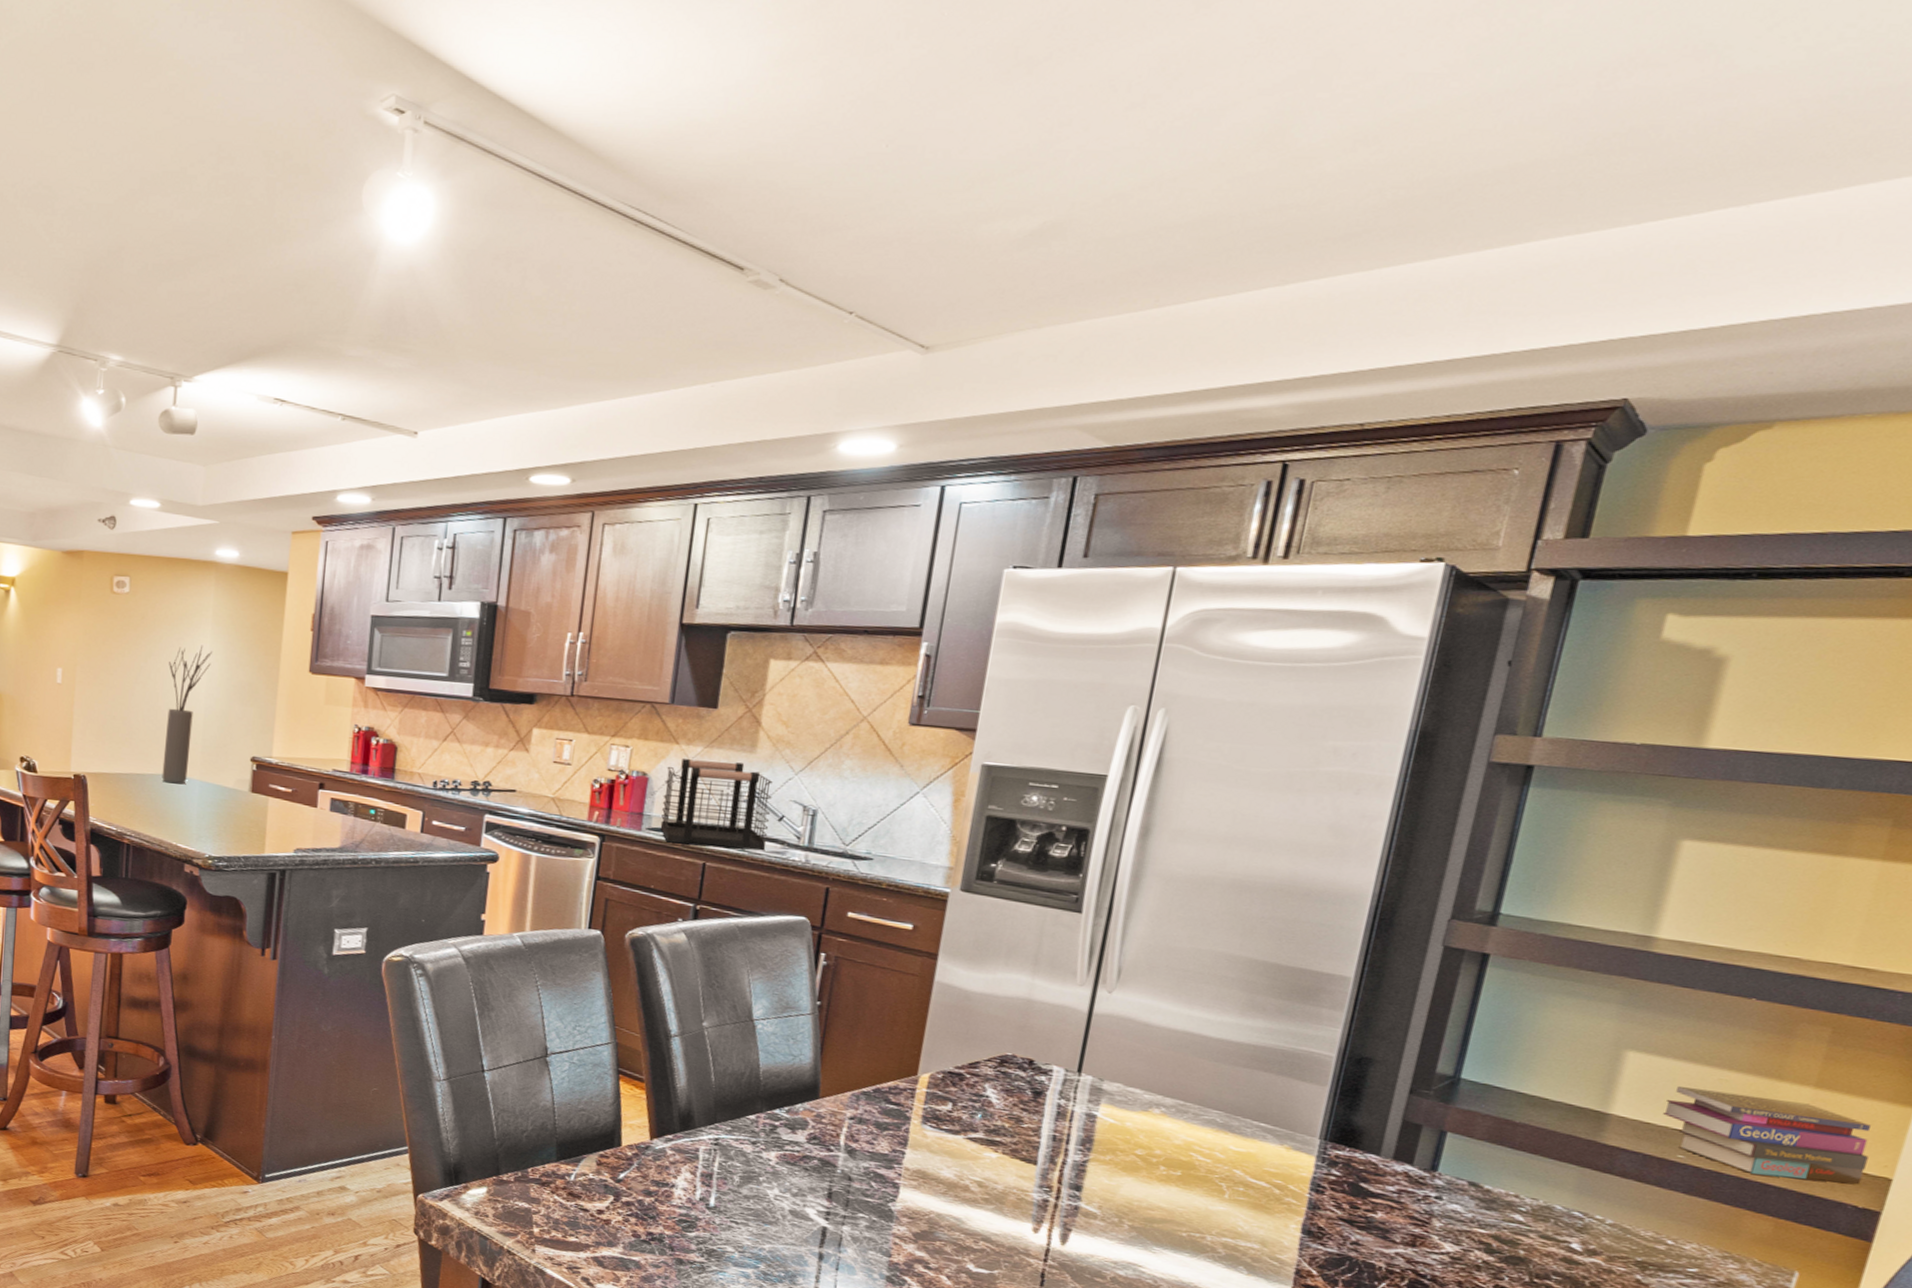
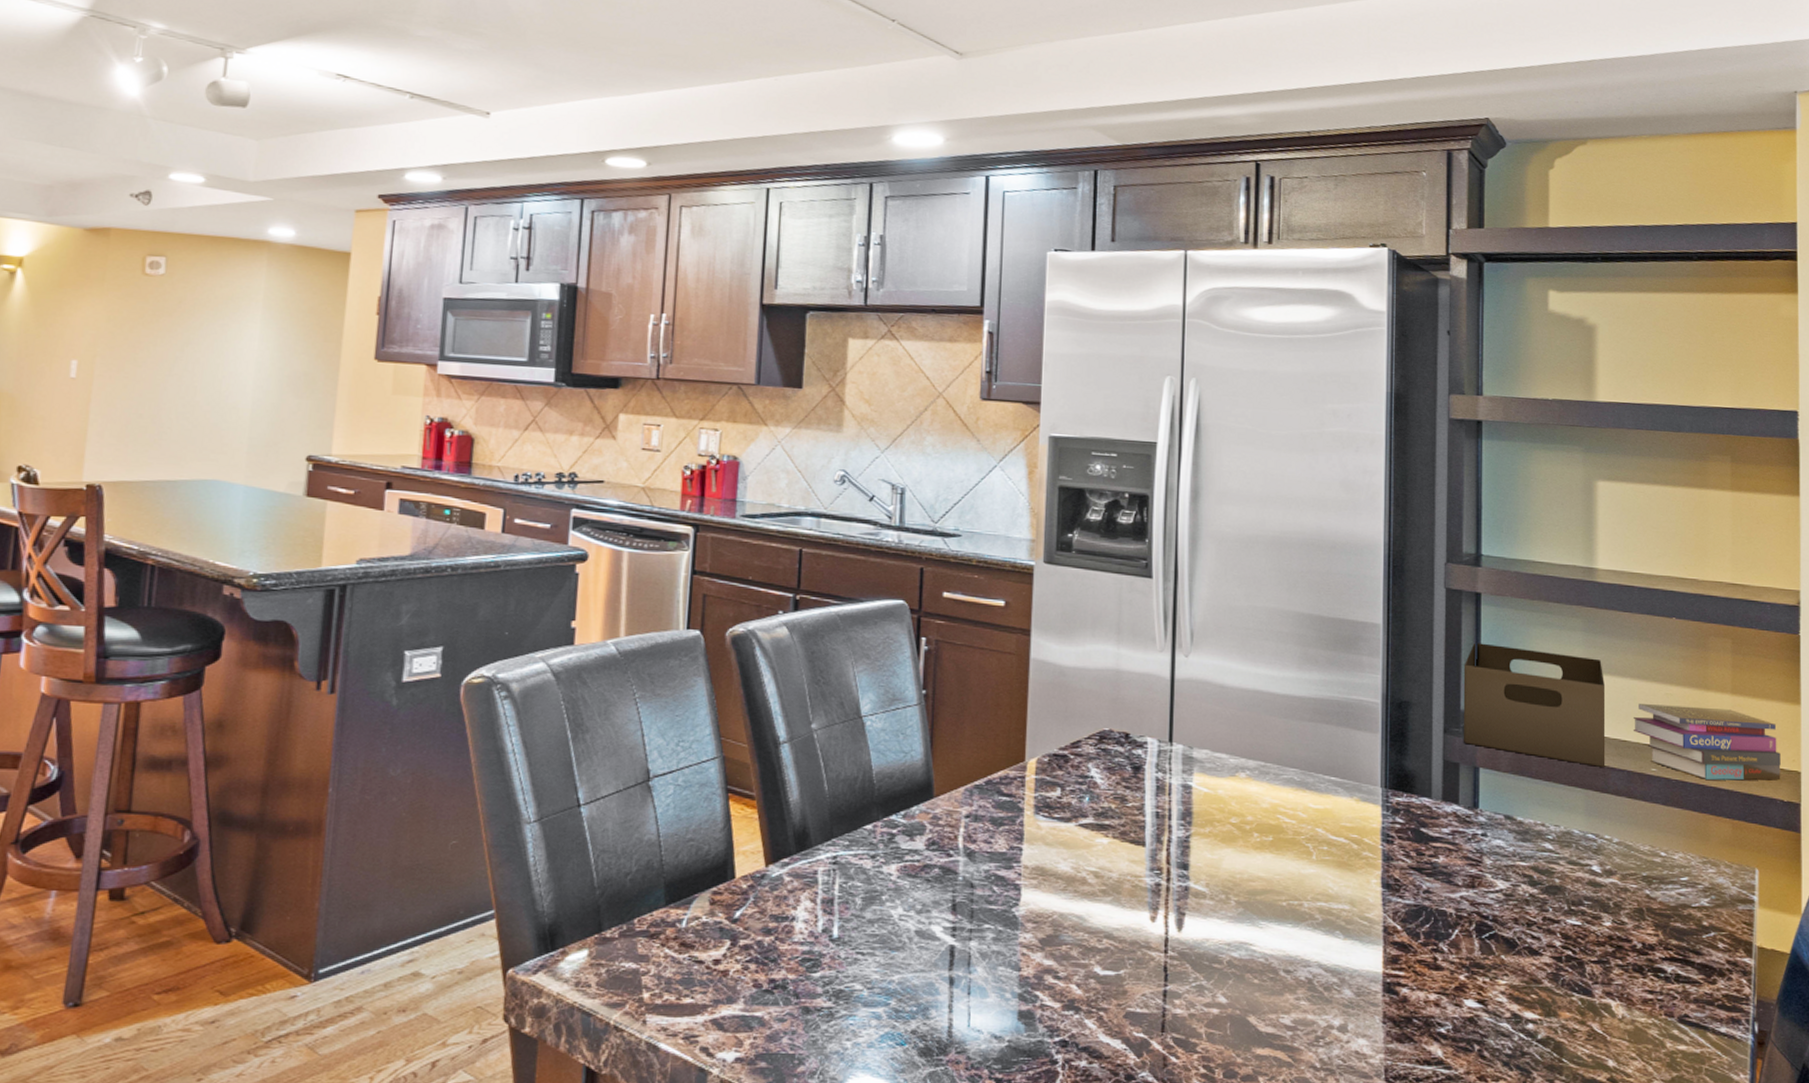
vase: present [162,645,212,784] -> none [197,331,262,491]
dish rack: present [660,758,773,851] -> none [754,440,861,533]
storage basket: none [1433,1006,1638,1147] -> present [1463,643,1606,767]

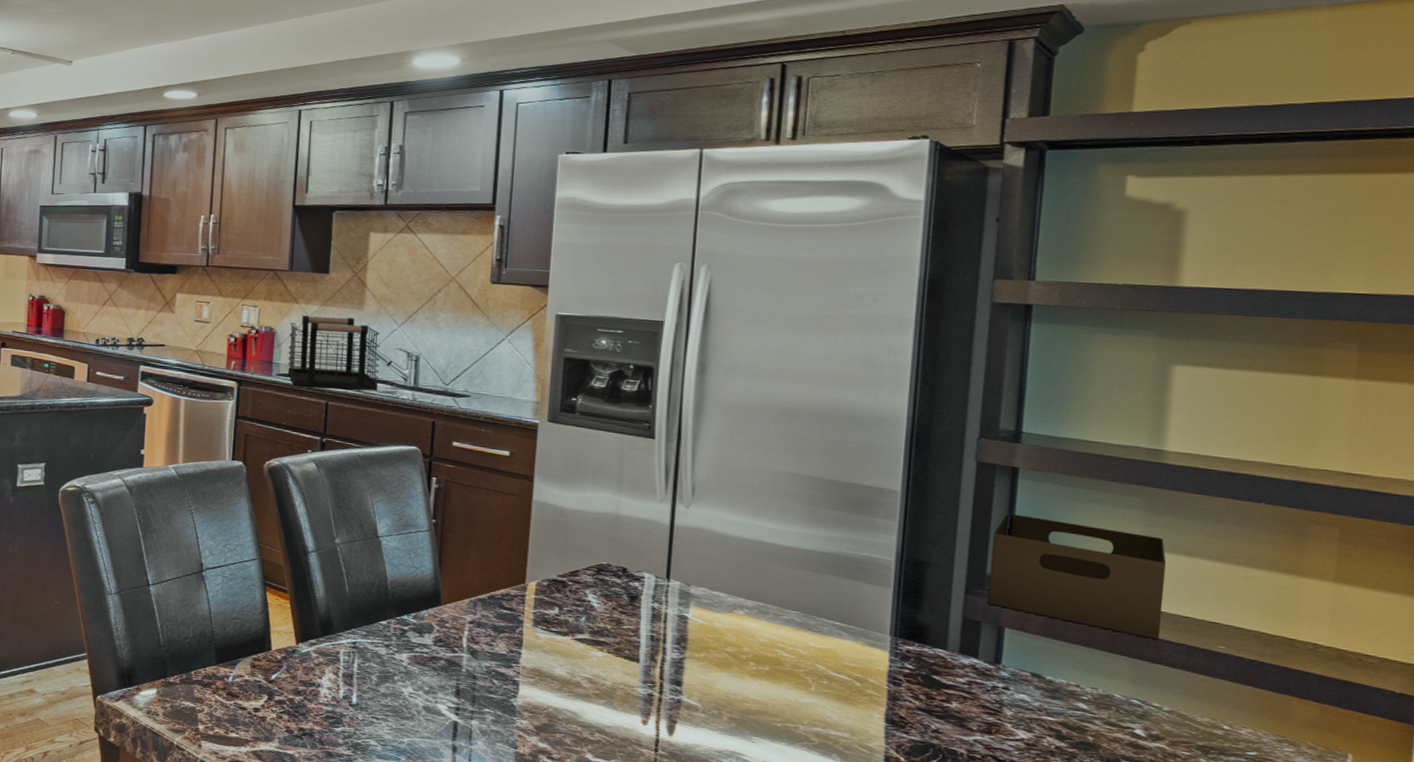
dish rack: none [754,440,861,533] -> present [287,315,380,391]
books: present [1634,704,1781,781] -> none [1199,583,1396,672]

